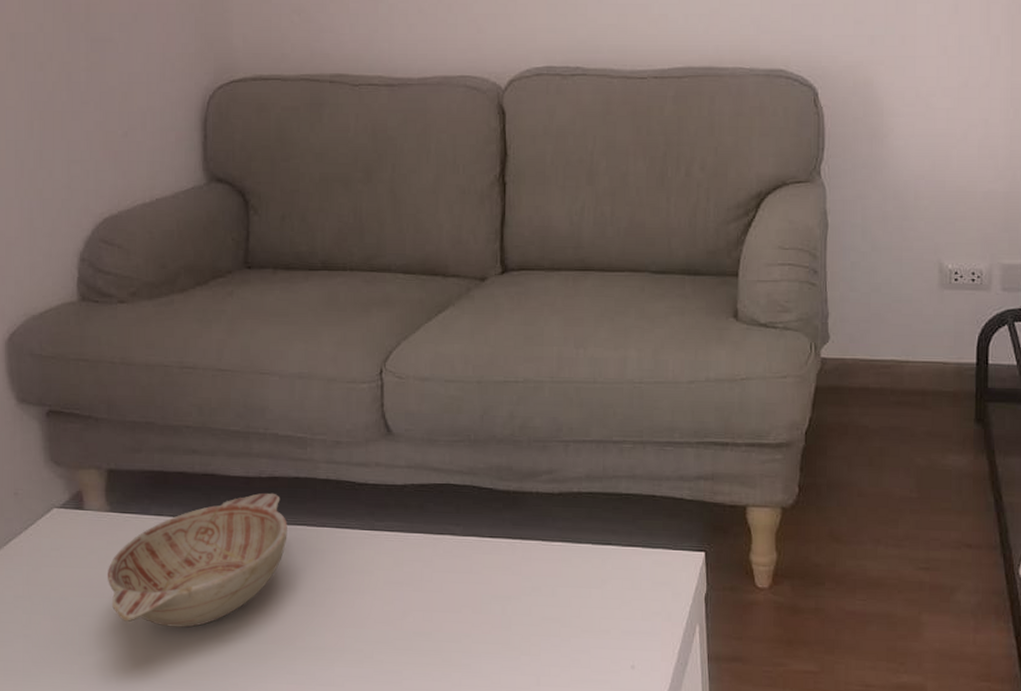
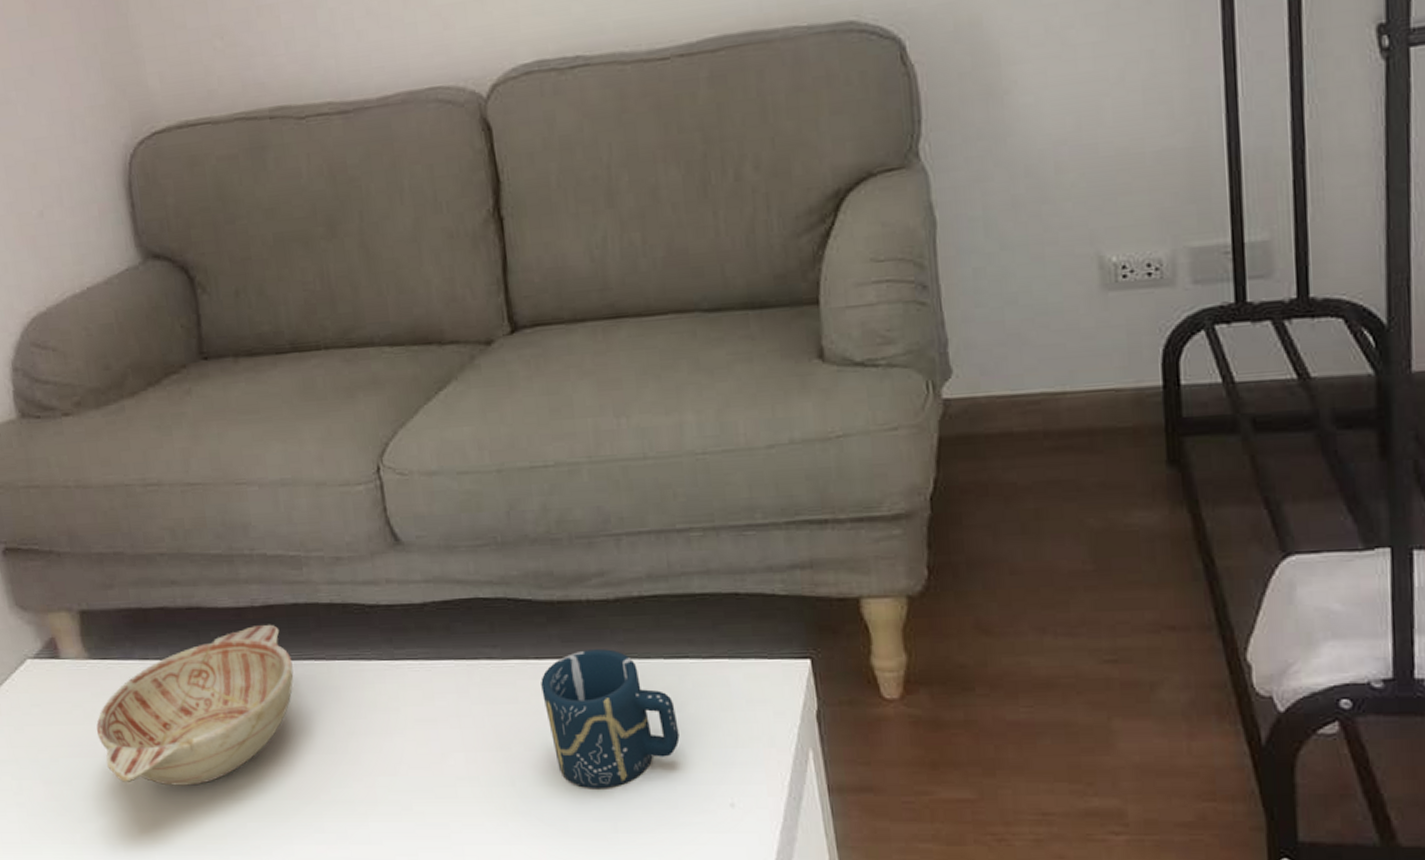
cup: none [492,533,597,649] -> present [541,649,680,789]

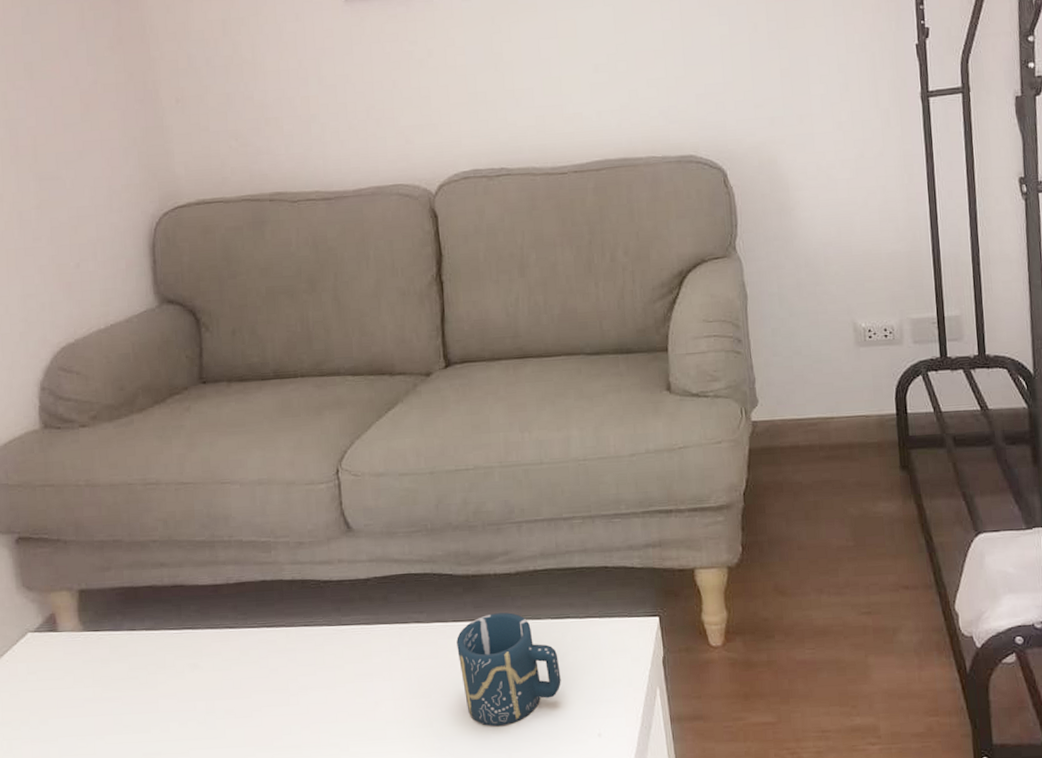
decorative bowl: present [96,624,294,786] -> none [84,598,258,739]

